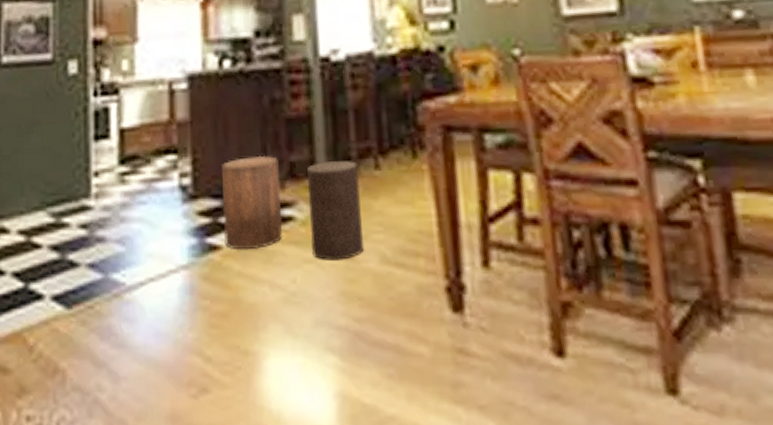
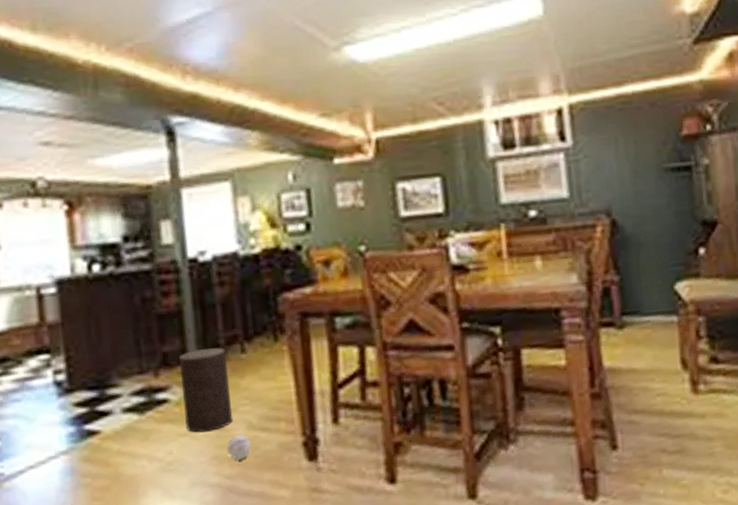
stool: present [222,155,282,251] -> none [96,348,158,433]
ball: none [356,267,385,300] -> present [226,433,251,460]

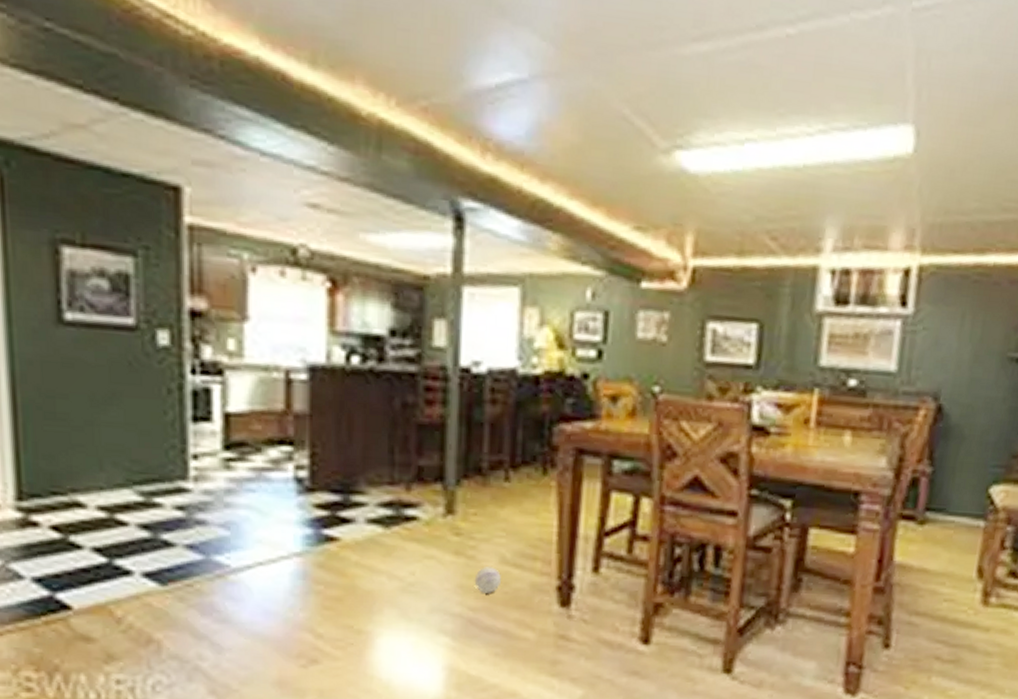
stool: present [178,347,233,433] -> none [432,469,489,559]

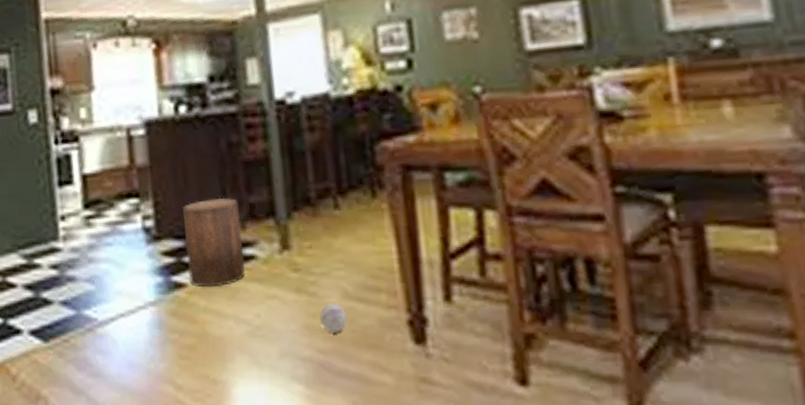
stool: none [341,456,407,544] -> present [183,197,245,288]

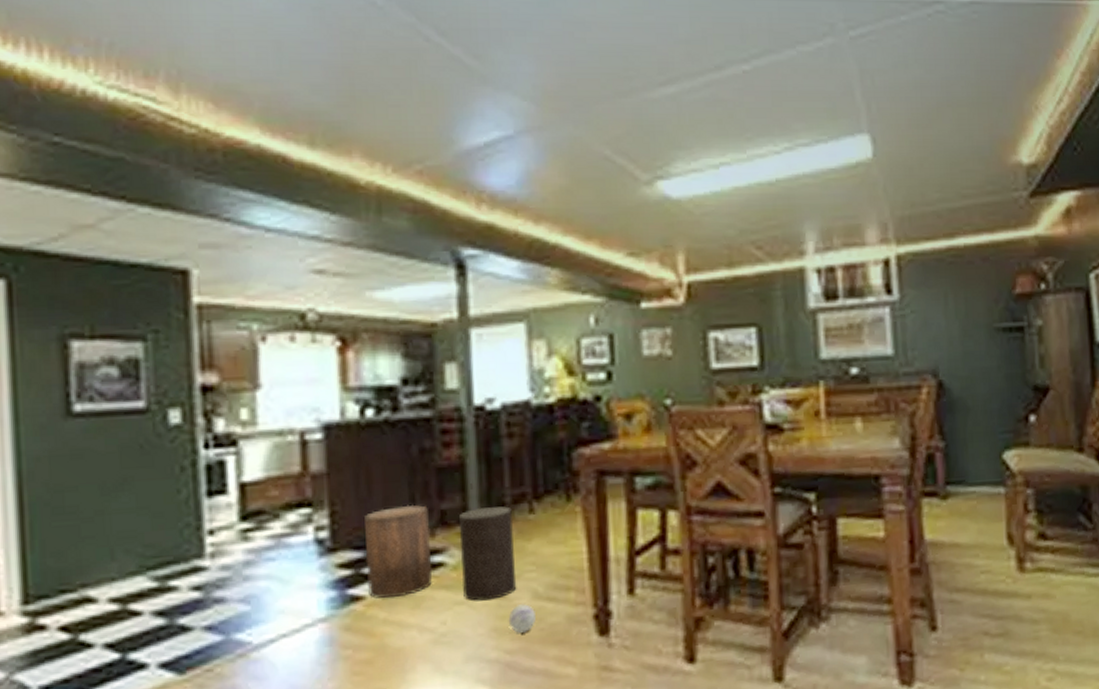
stool: none [266,201,326,296] -> present [458,506,517,602]

